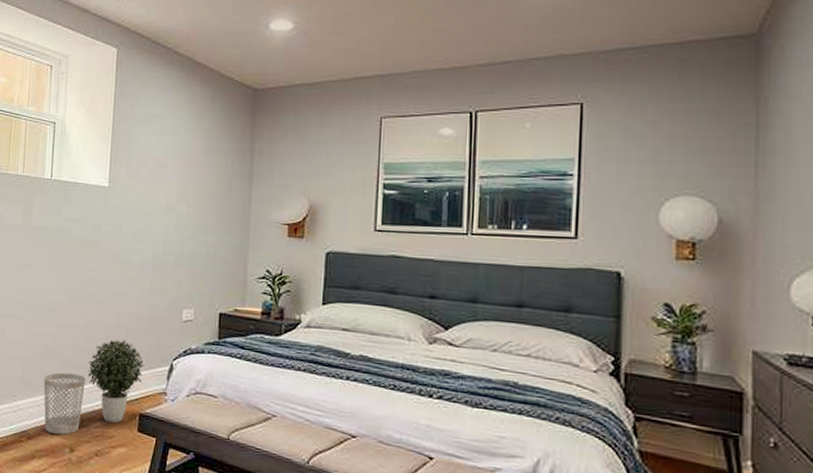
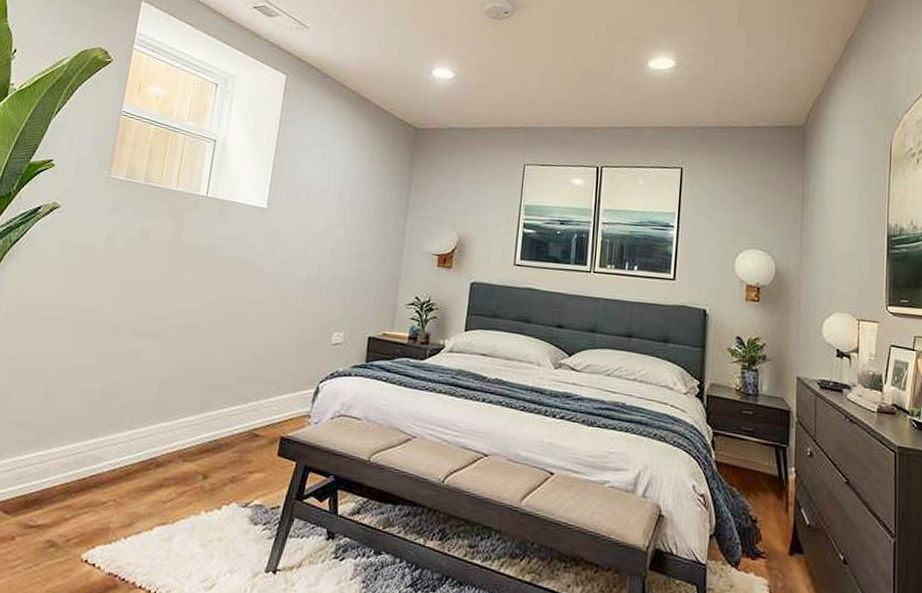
wastebasket: present [43,372,86,435] -> none [176,395,227,461]
potted plant: present [87,339,144,423] -> none [229,361,290,448]

